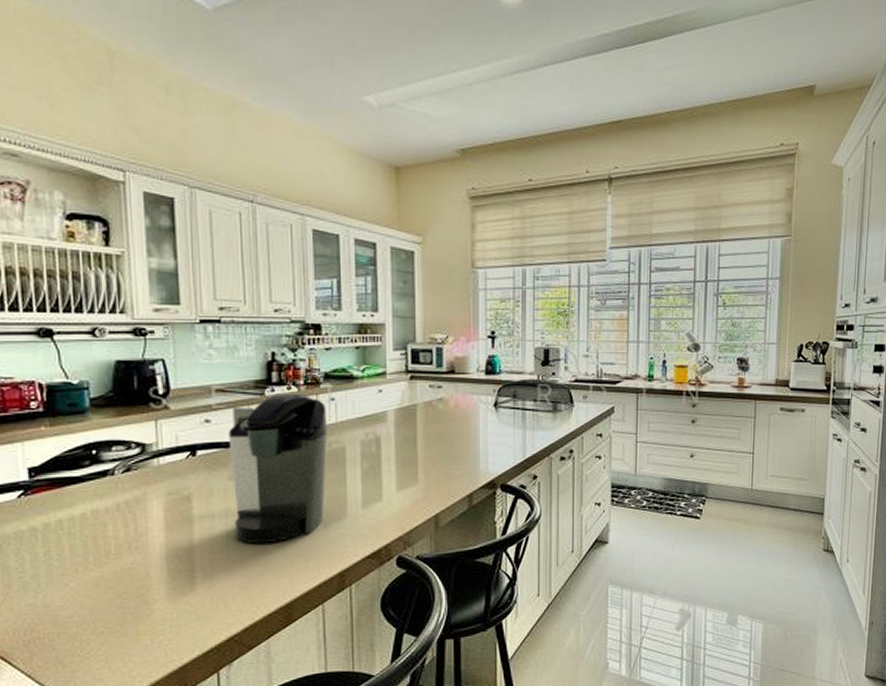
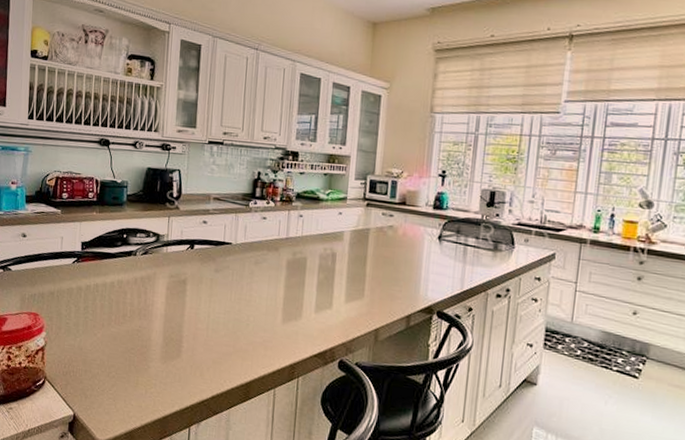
coffee maker: present [228,393,328,544] -> none [214,206,296,330]

